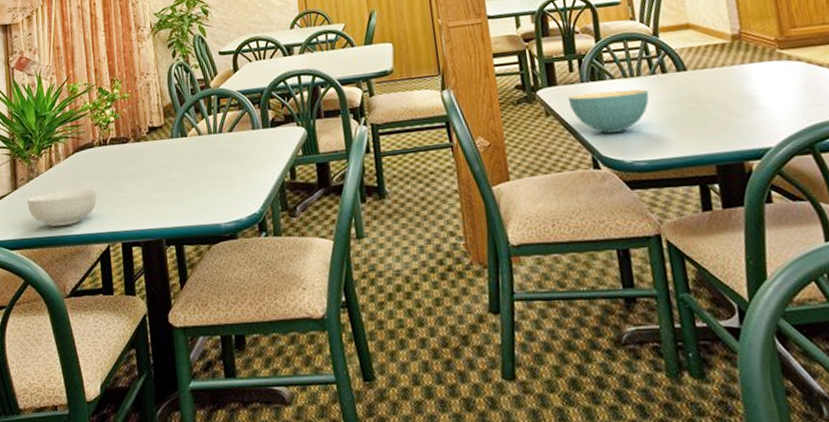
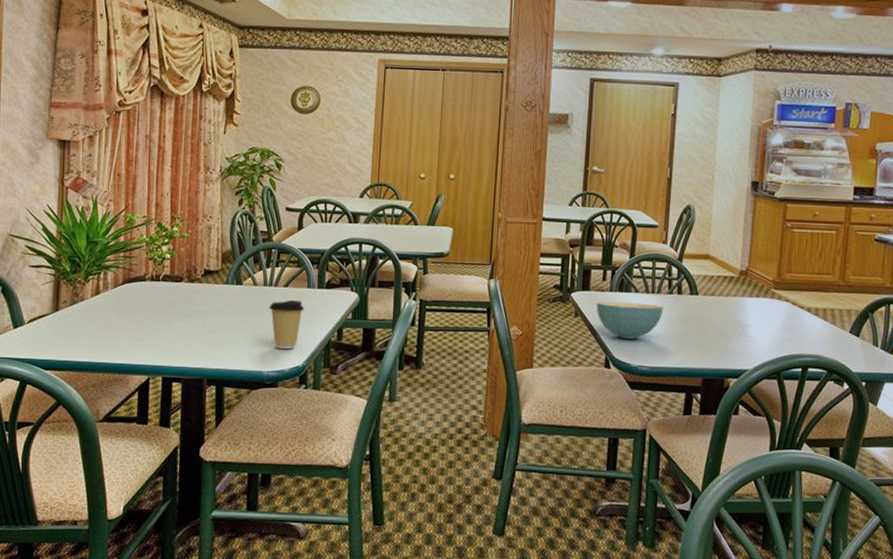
cereal bowl: present [27,189,97,227] -> none [68,319,143,353]
coffee cup: none [216,144,253,197] -> present [269,299,305,349]

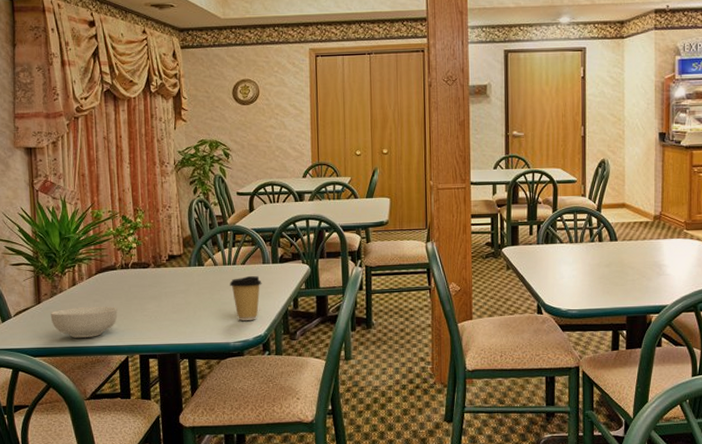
cereal bowl: none [68,319,143,353] -> present [50,306,118,338]
cereal bowl: present [596,301,664,339] -> none [525,252,587,286]

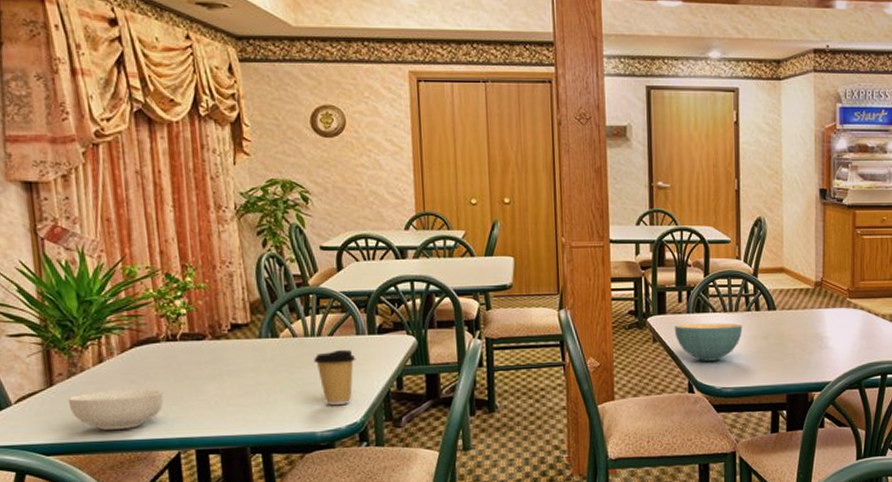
cereal bowl: none [525,252,587,286] -> present [674,323,743,361]

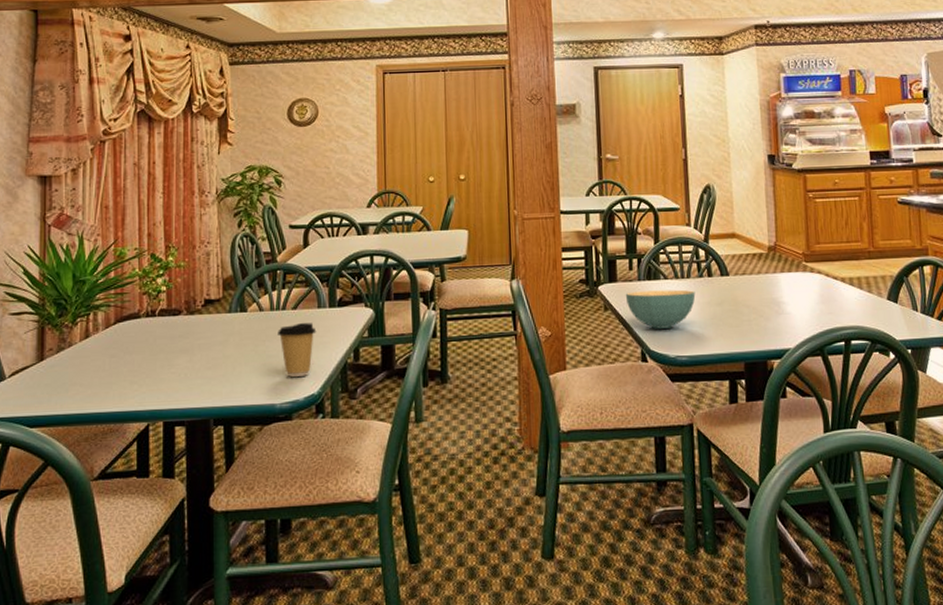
cereal bowl: present [68,389,164,430] -> none [55,363,139,403]

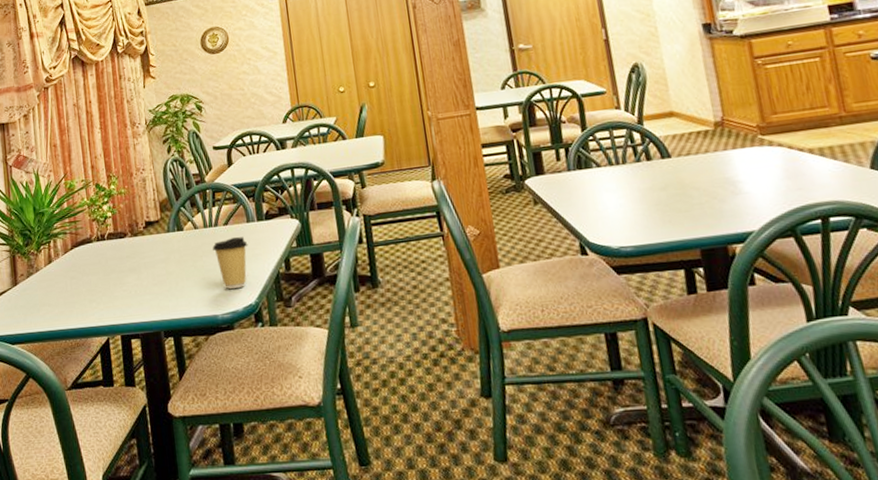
cereal bowl: present [625,289,696,329] -> none [555,176,635,220]

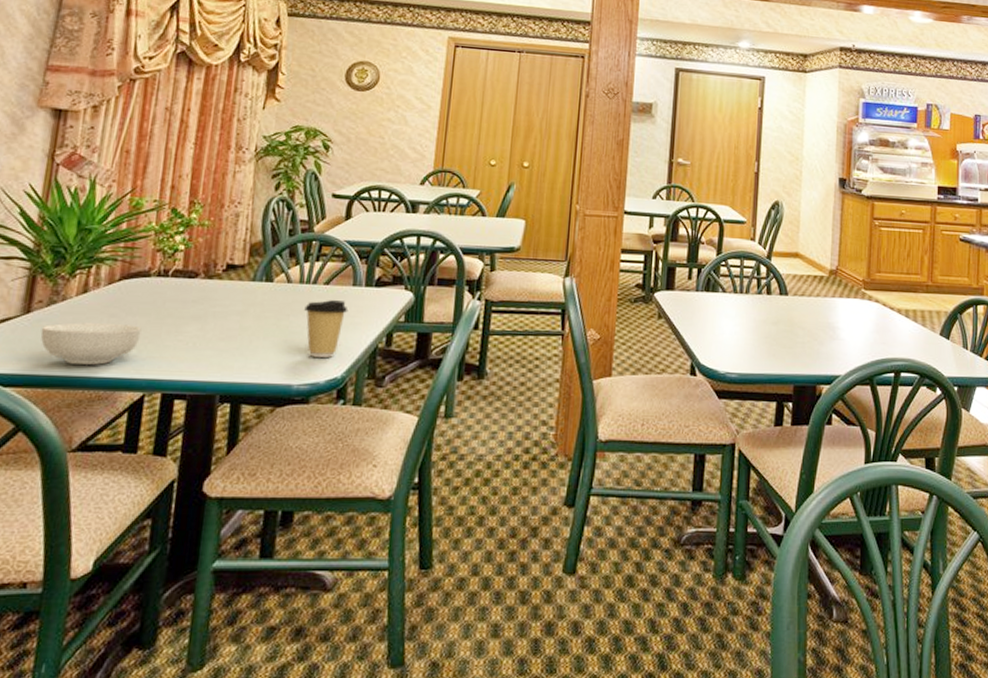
cereal bowl: none [27,283,96,321] -> present [40,323,142,365]

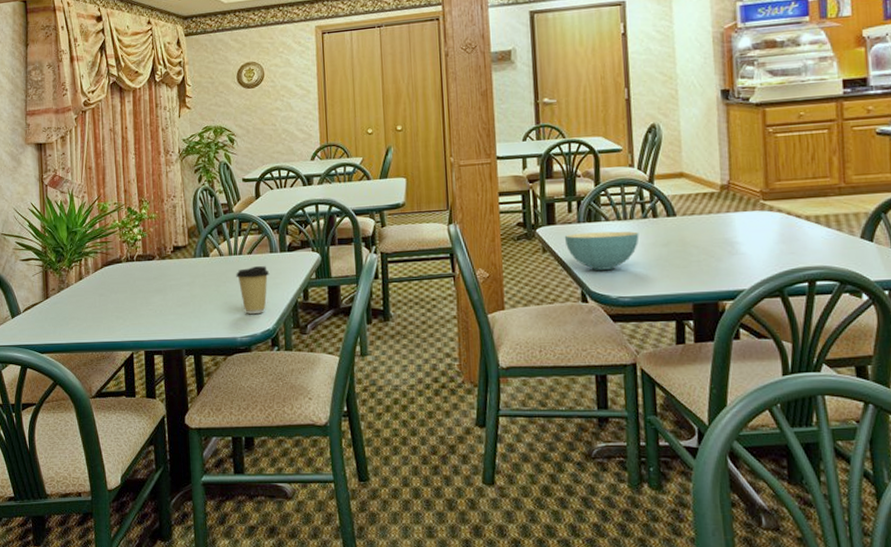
cereal bowl: present [40,323,142,365] -> none [57,301,123,334]
cereal bowl: none [681,302,753,343] -> present [564,231,639,270]

